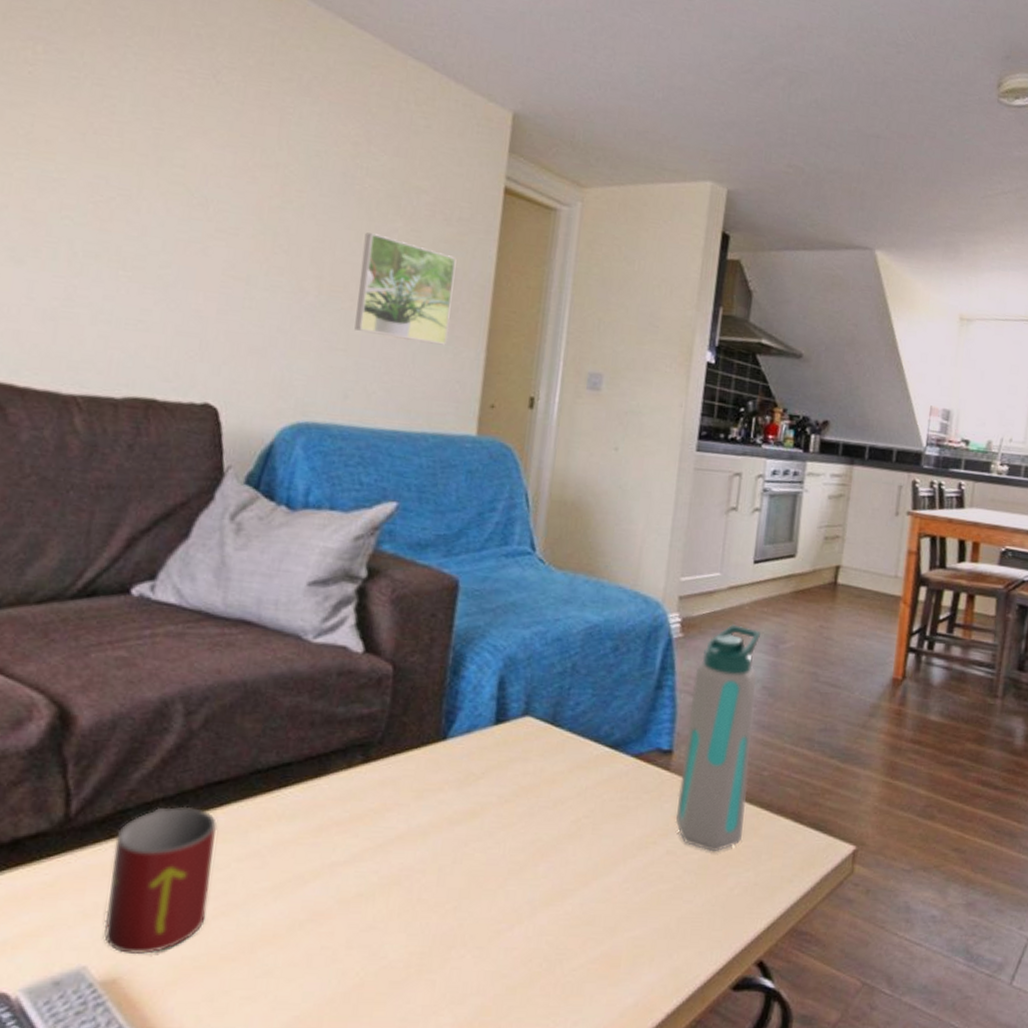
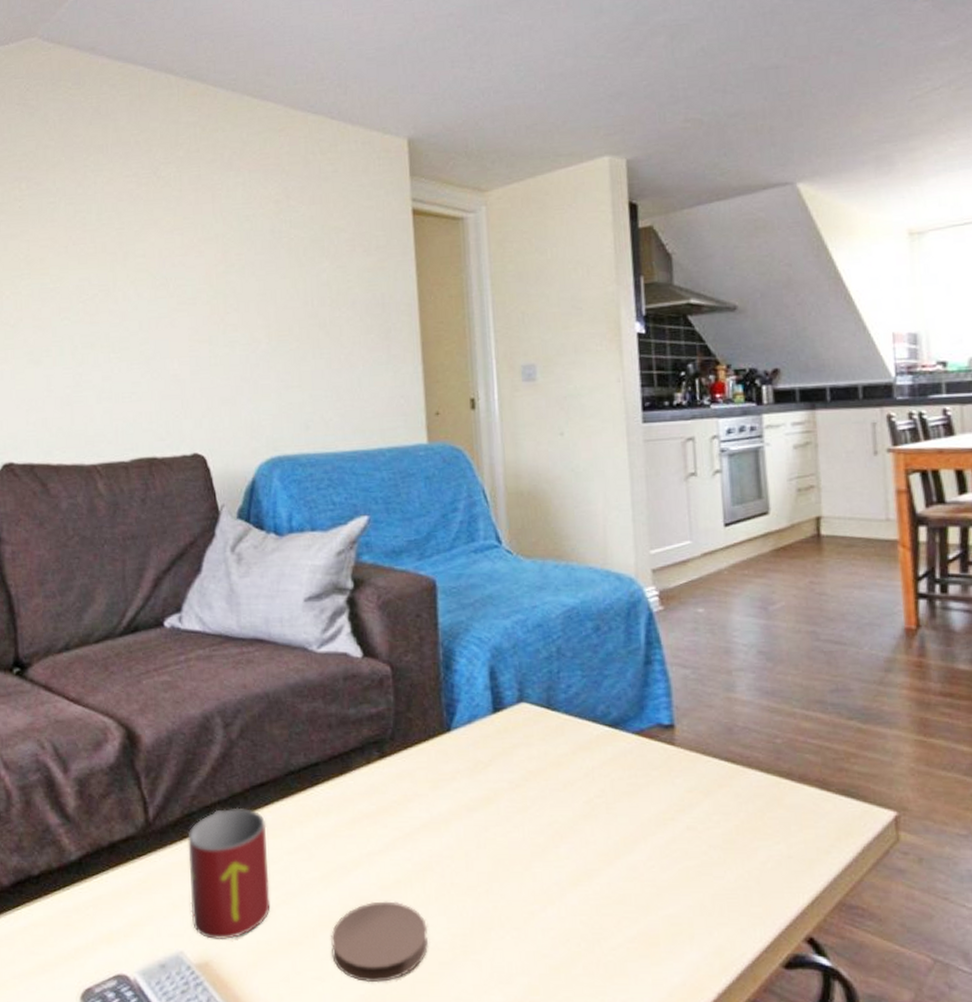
coaster: none [269,915,385,1004] -> present [330,901,428,983]
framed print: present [354,233,457,346] -> none [299,277,386,367]
water bottle: present [675,624,760,851] -> none [683,591,766,824]

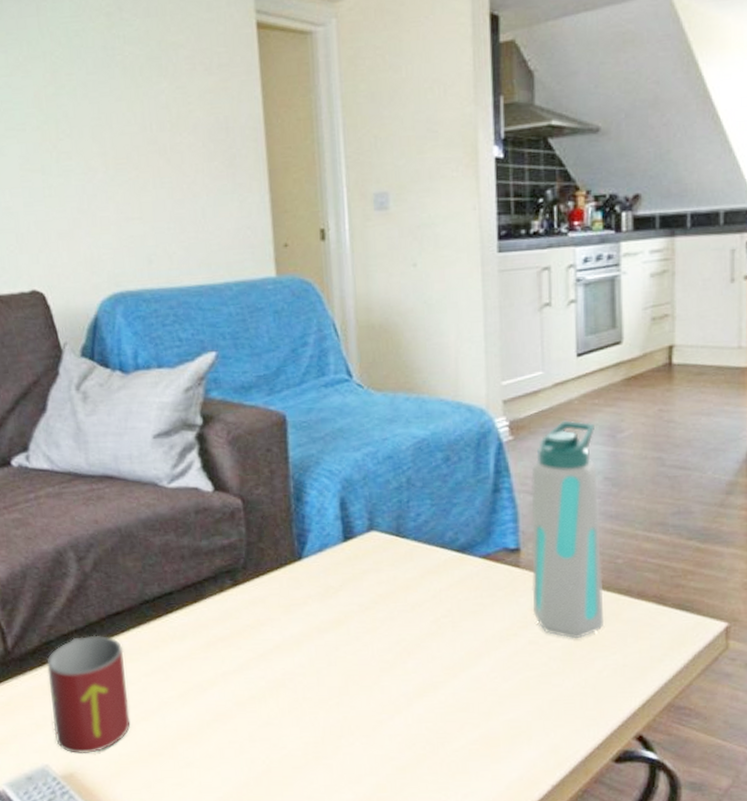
coaster: present [330,901,428,983] -> none [188,715,282,787]
water bottle: none [683,591,766,824] -> present [531,420,605,638]

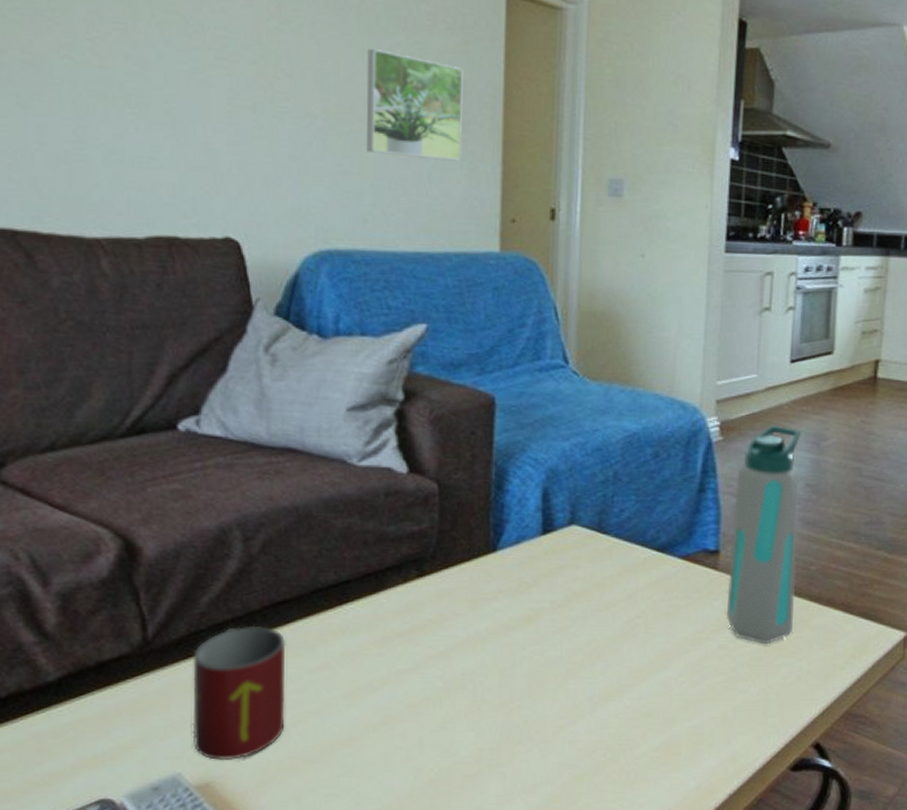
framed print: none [135,99,231,197] -> present [366,49,463,161]

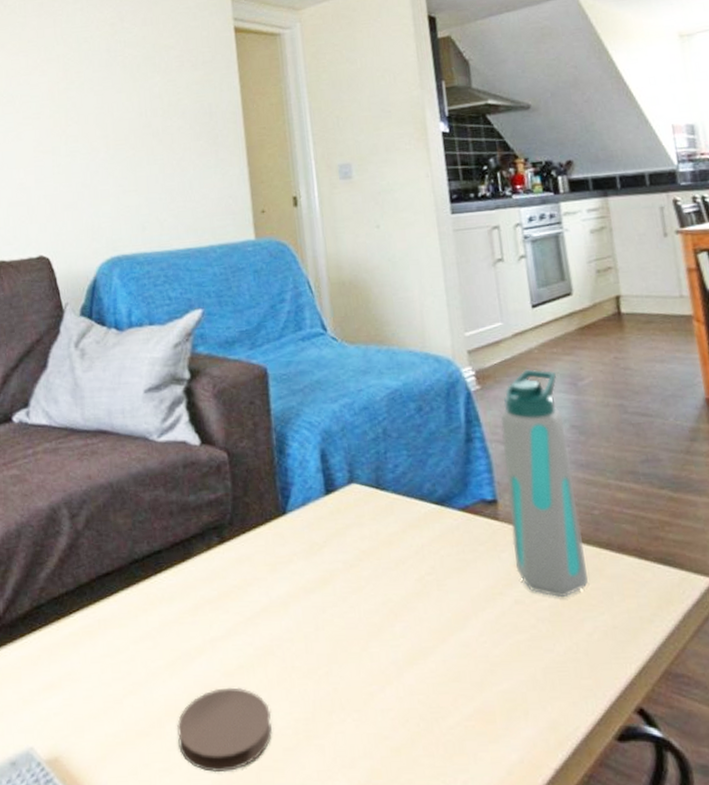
mug: present [192,625,286,761] -> none [36,598,118,735]
coaster: none [349,718,455,798] -> present [176,687,272,773]
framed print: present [366,49,463,161] -> none [133,91,214,172]

